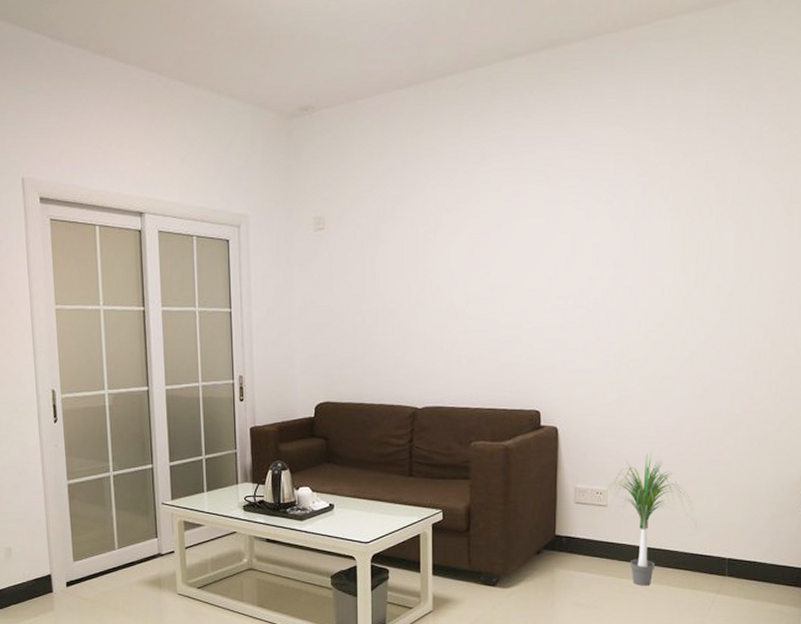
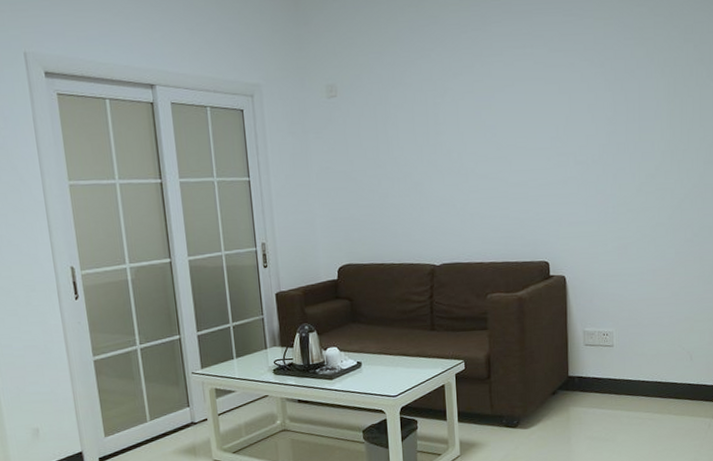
potted plant: present [600,452,692,586] -> none [606,294,687,417]

